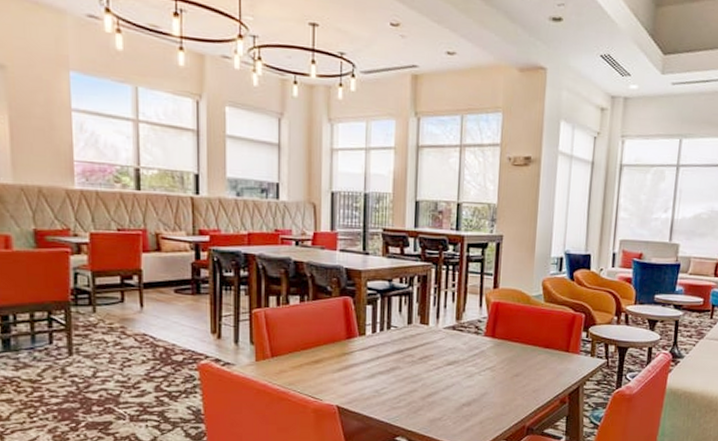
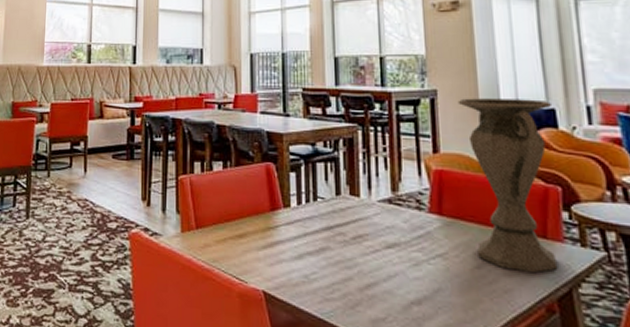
vase: none [518,243,589,376] -> present [458,98,558,272]

